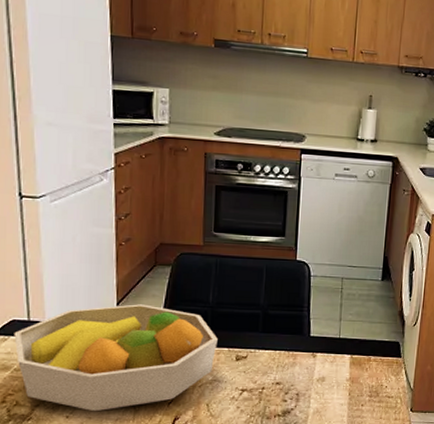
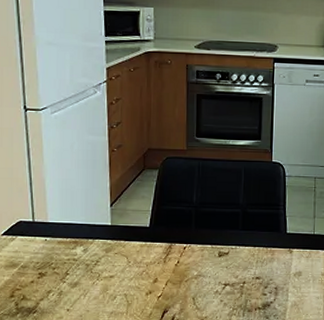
fruit bowl: present [14,304,218,411] -> none [21,205,202,304]

